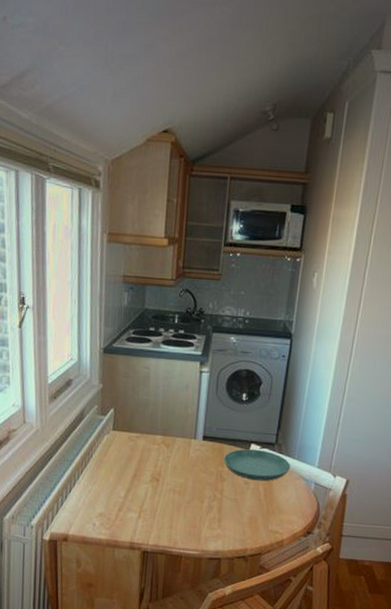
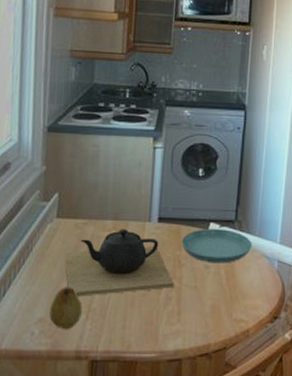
fruit: none [108,489,135,525] -> present [49,287,82,330]
teapot: none [120,444,216,499] -> present [65,229,174,297]

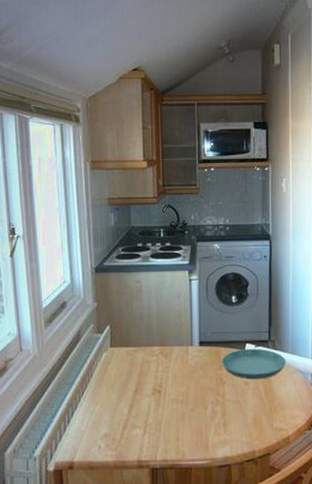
fruit: present [49,287,82,330] -> none [112,406,140,443]
teapot: present [65,229,174,297] -> none [121,353,218,414]

